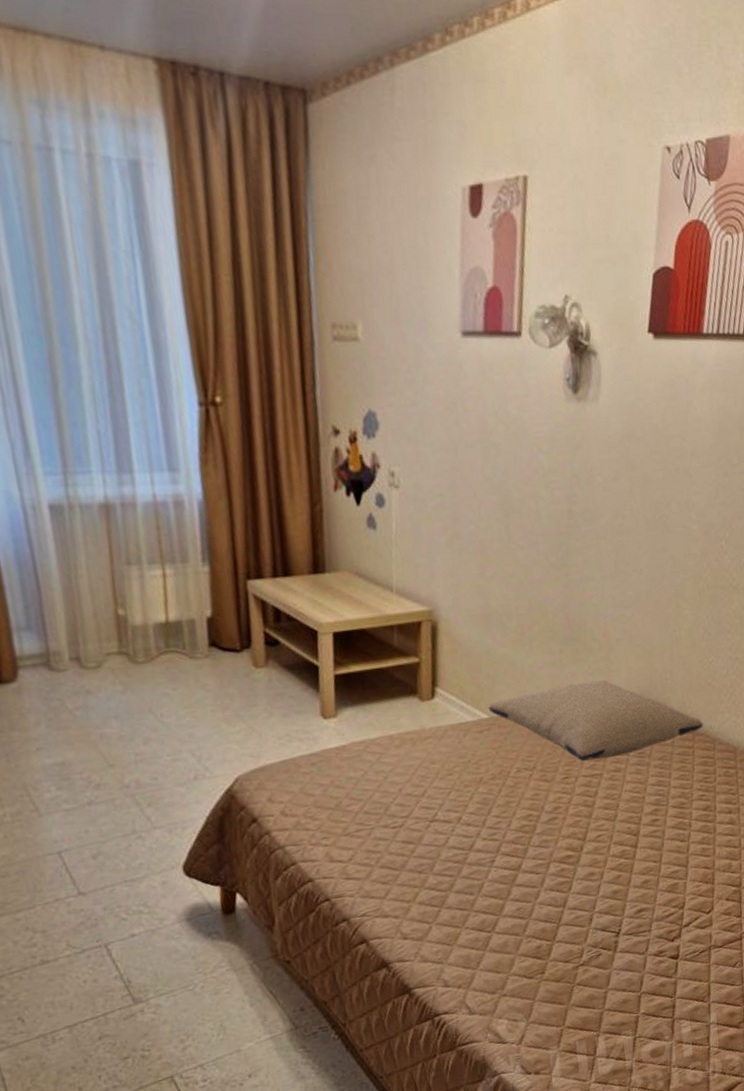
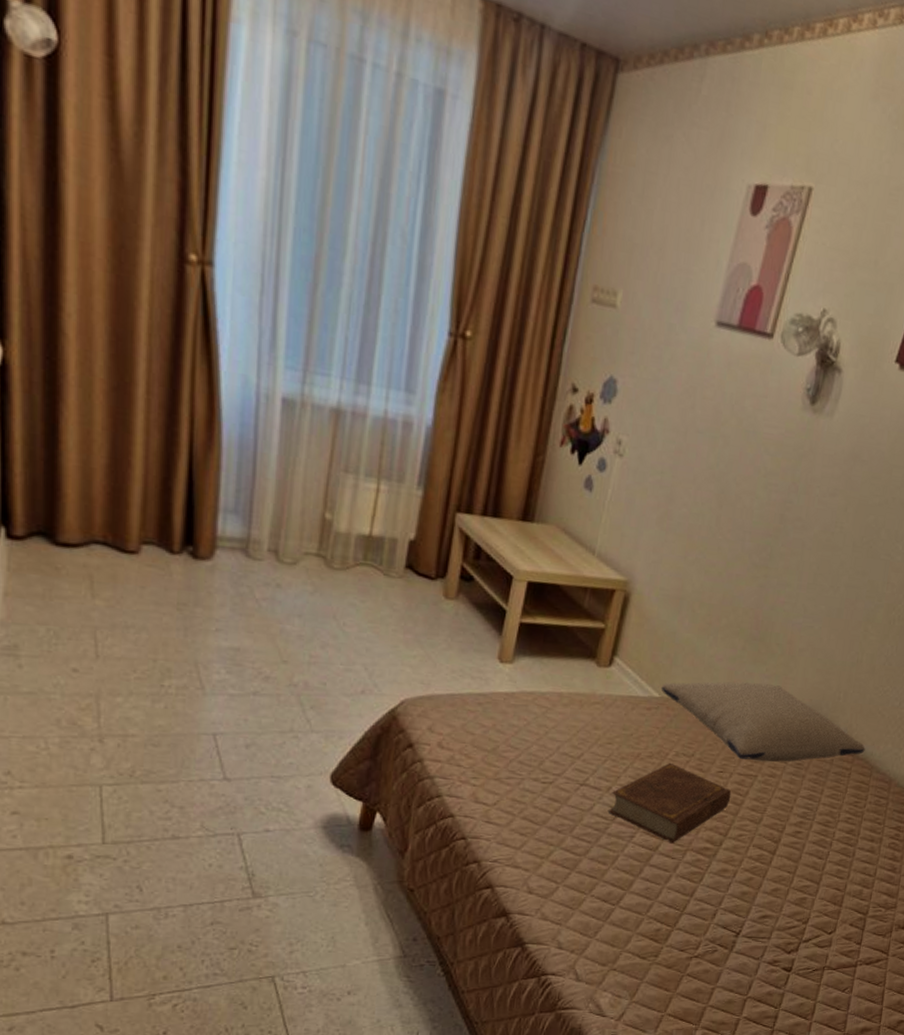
book: none [463,780,582,860] -> present [607,762,732,844]

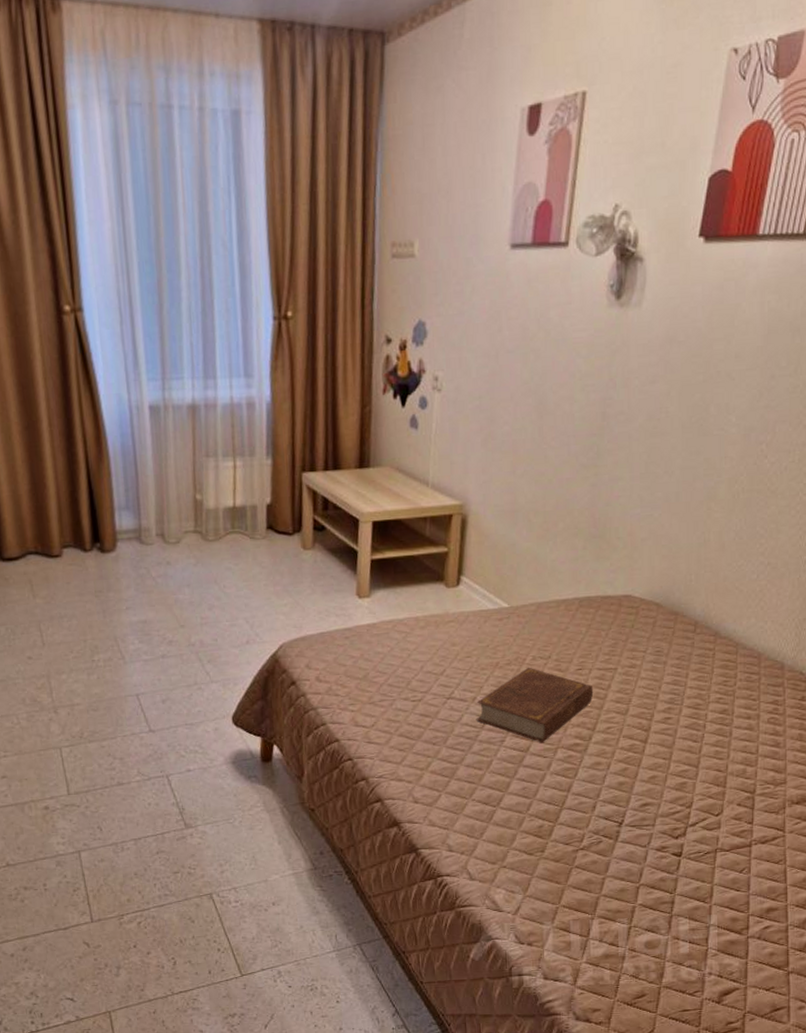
pillow: present [661,682,866,763] -> none [509,578,727,655]

